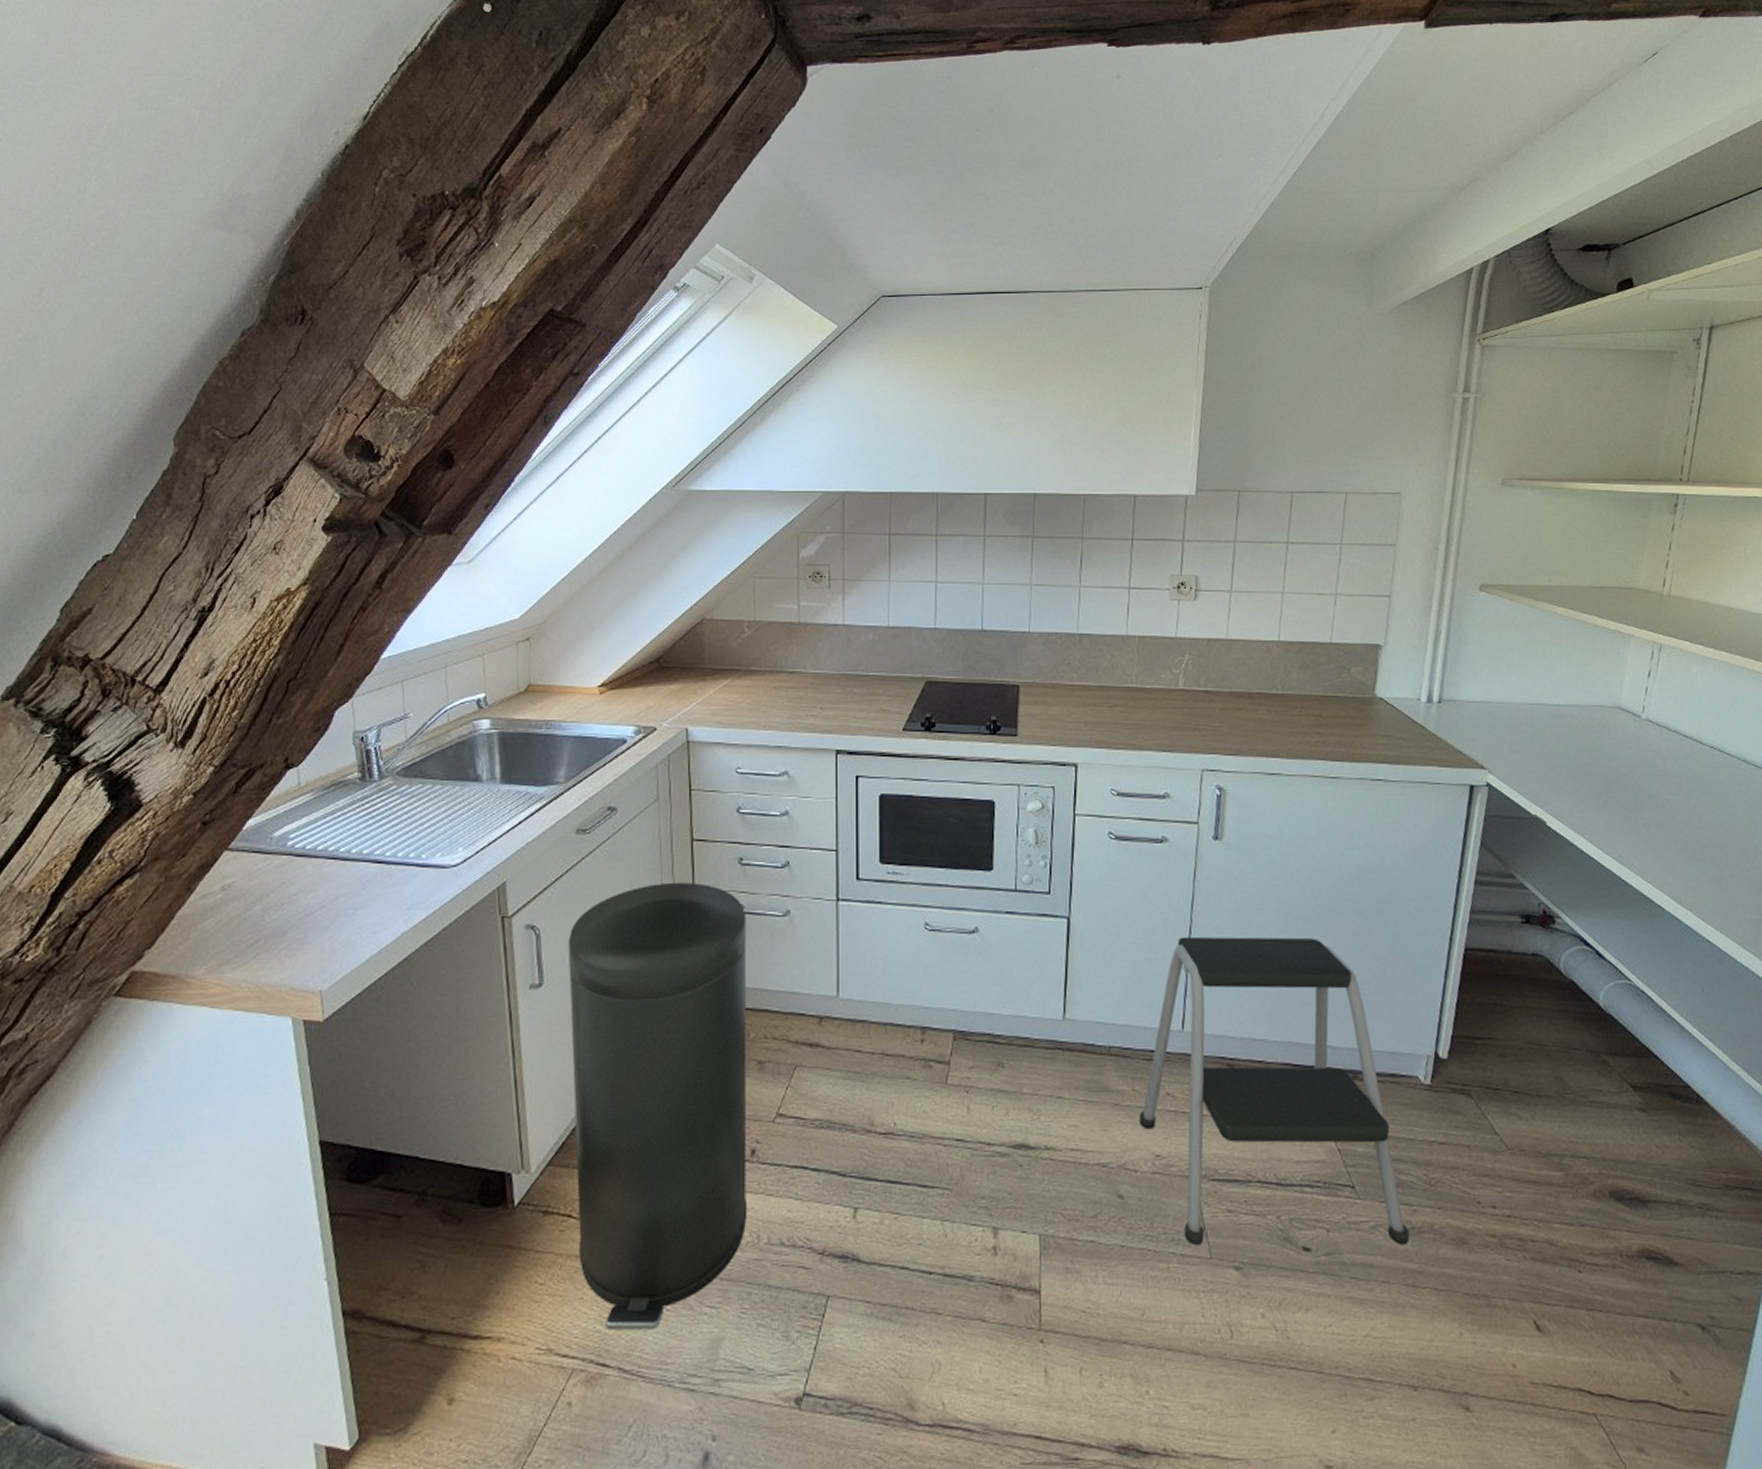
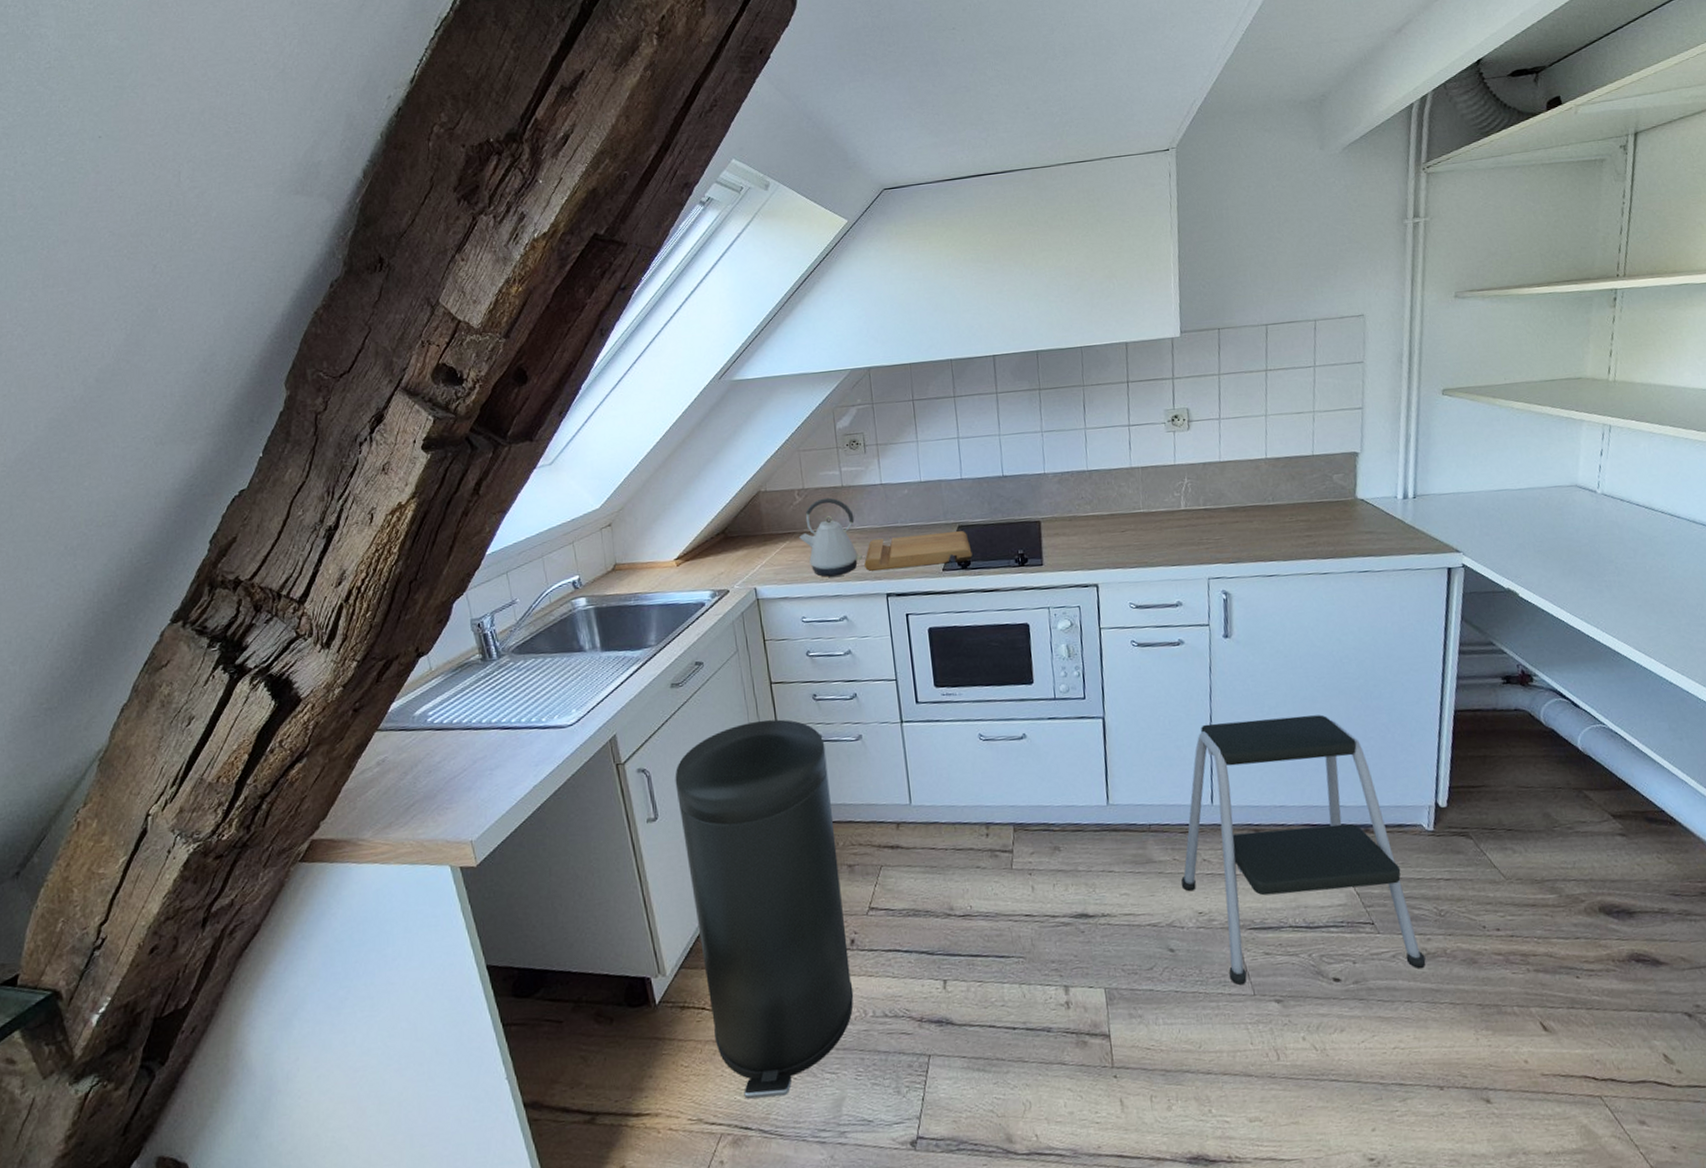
kettle: none [744,634,813,725] -> present [799,497,863,578]
cutting board: none [815,686,938,723] -> present [864,531,973,571]

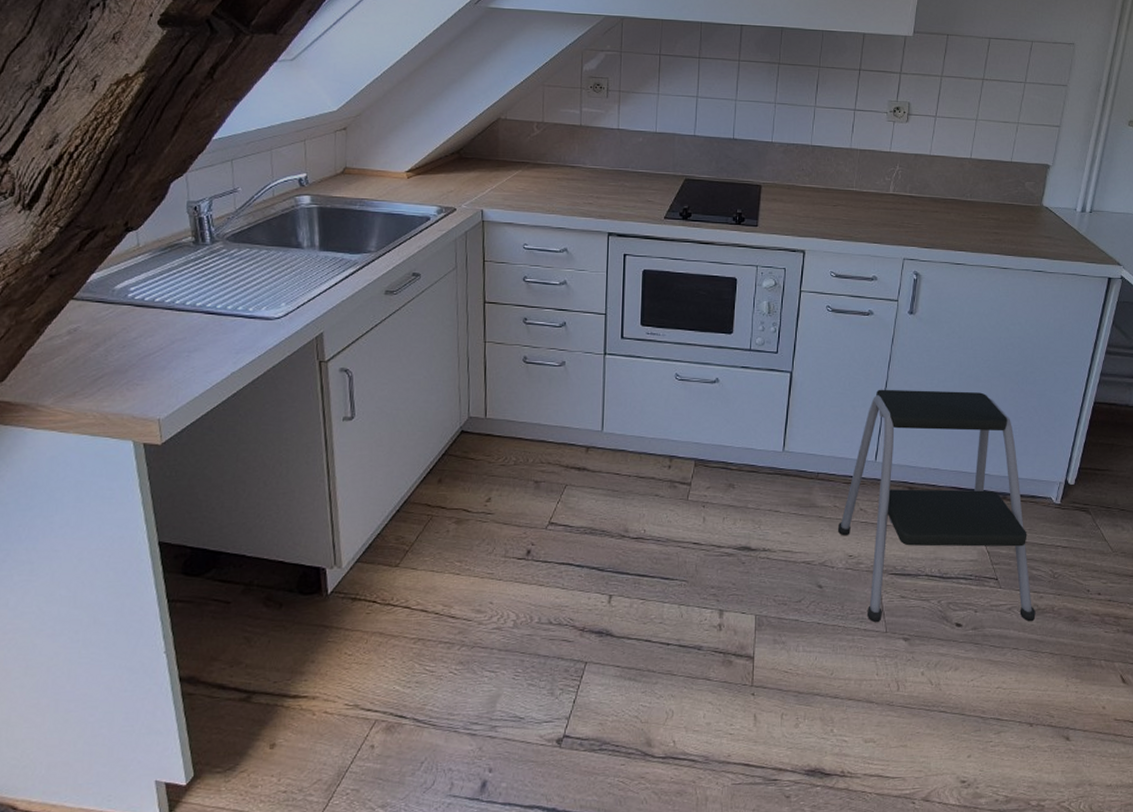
pedal bin: present [675,719,854,1099] -> none [376,336,529,690]
kettle: present [799,497,863,578] -> none [532,134,590,210]
cutting board: present [864,531,973,571] -> none [591,180,694,213]

